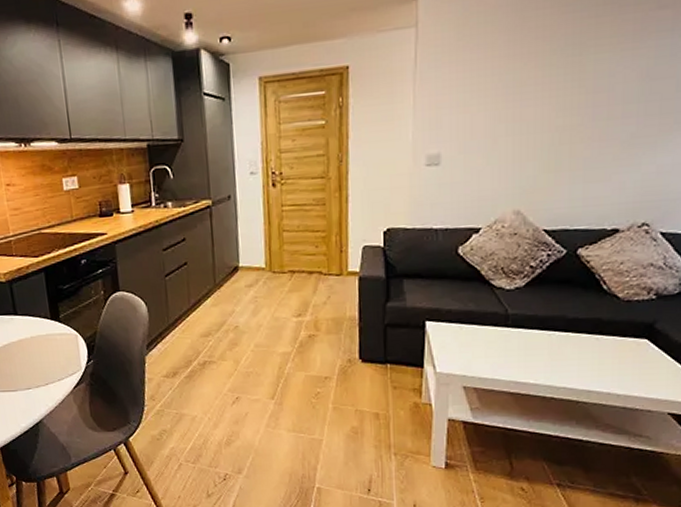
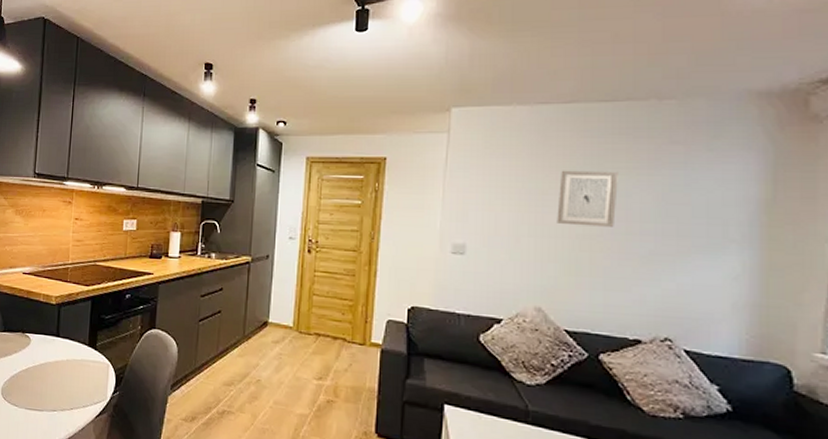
wall art: none [536,49,601,118] -> present [557,170,618,227]

